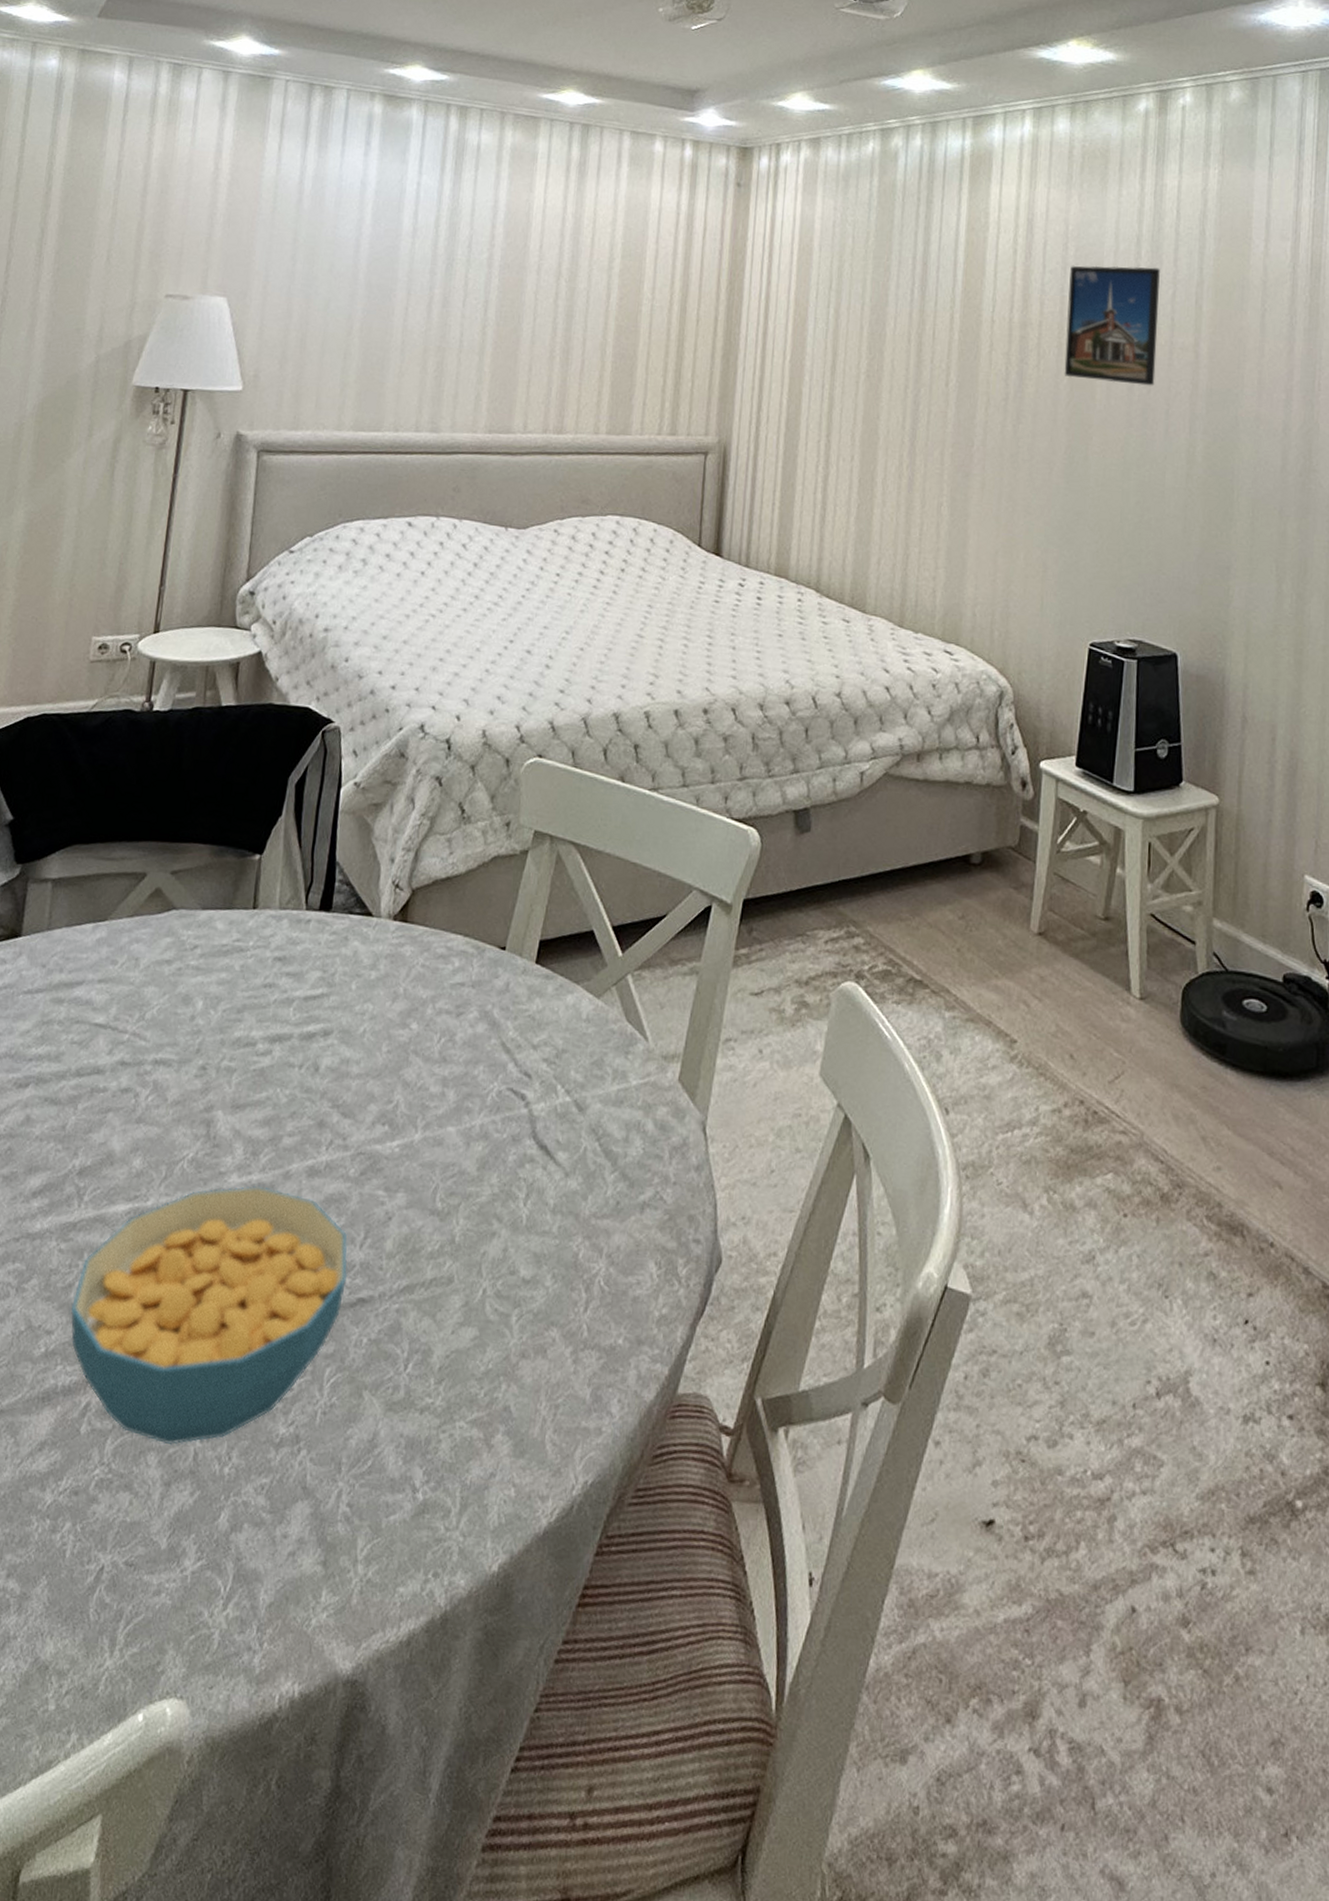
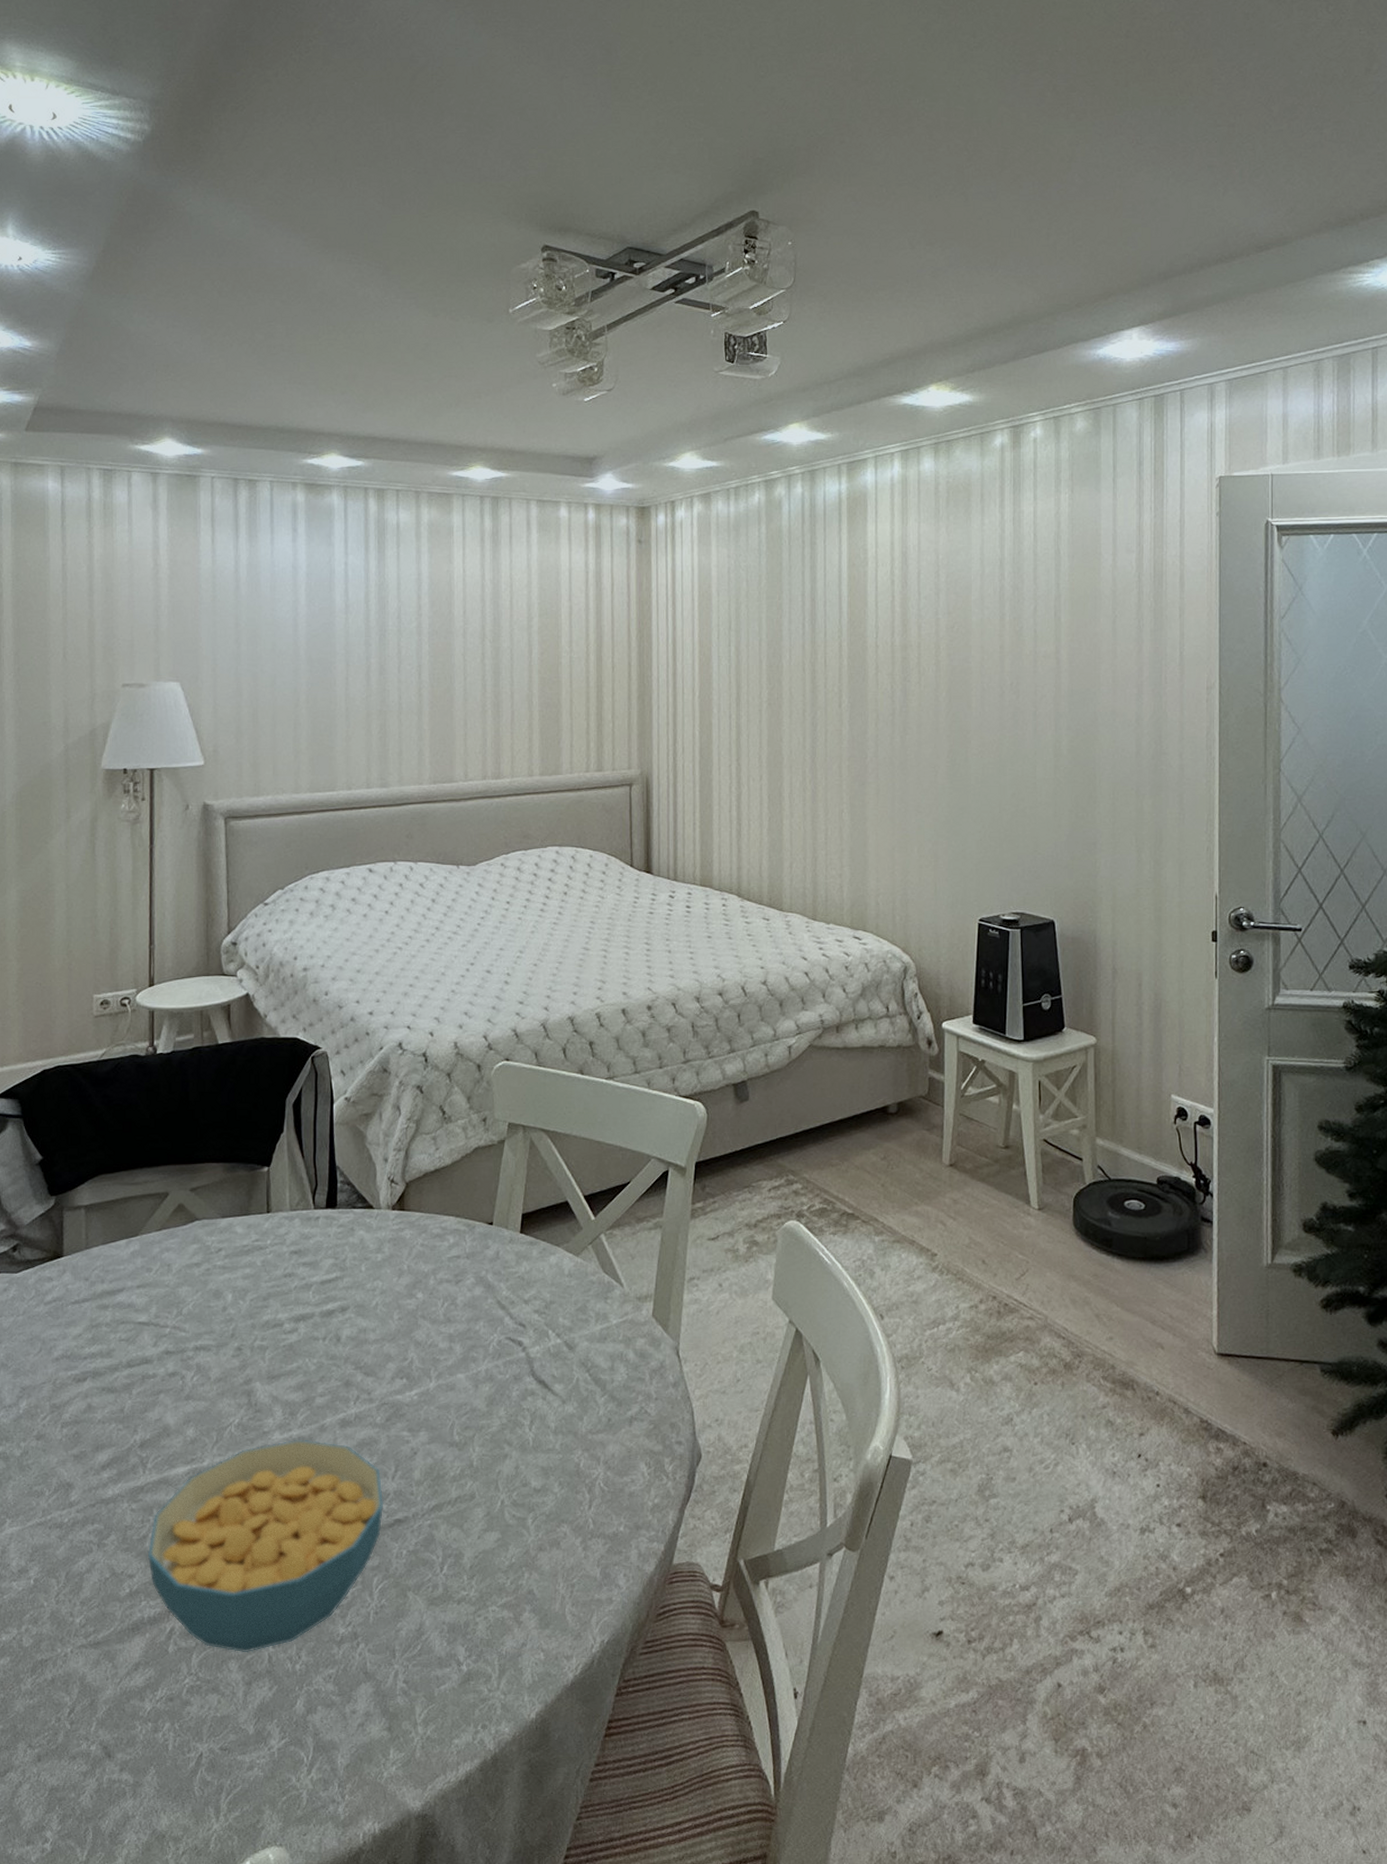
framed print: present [1064,265,1160,386] -> none [942,586,1023,692]

